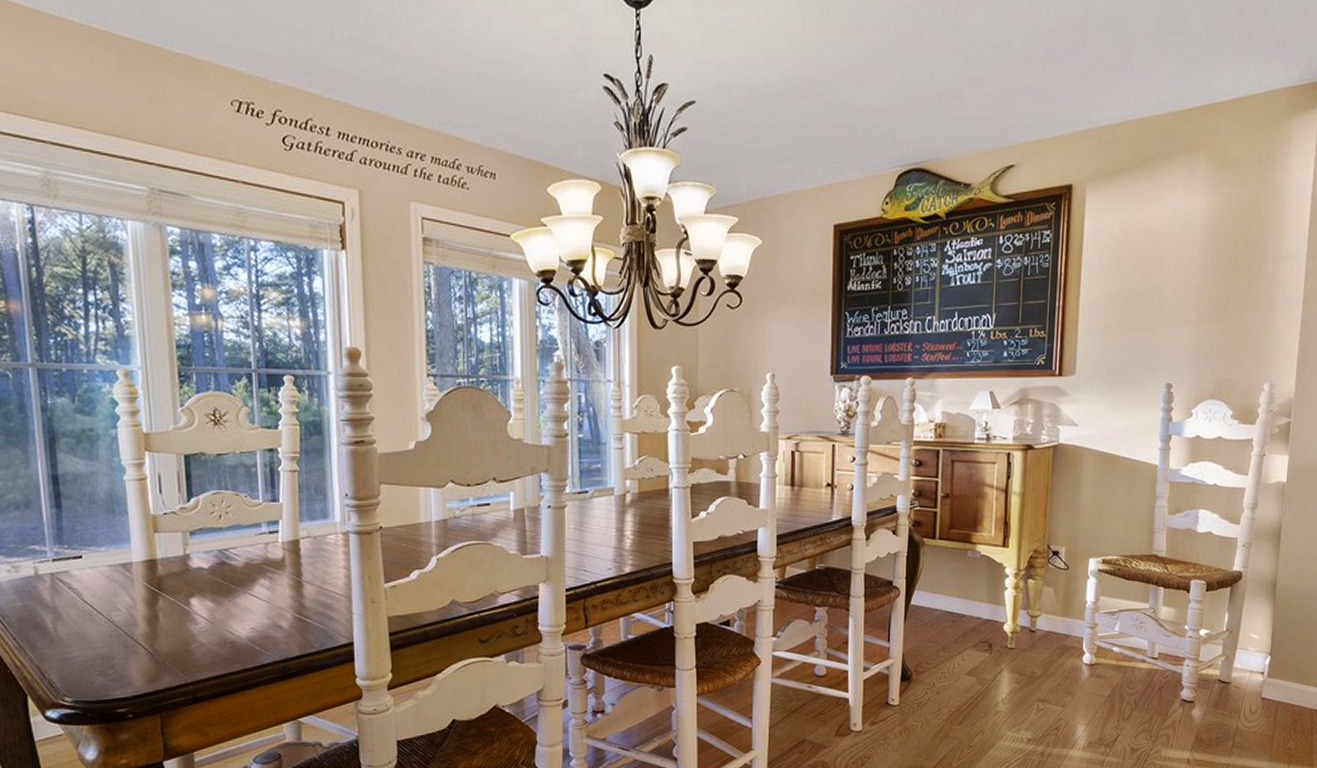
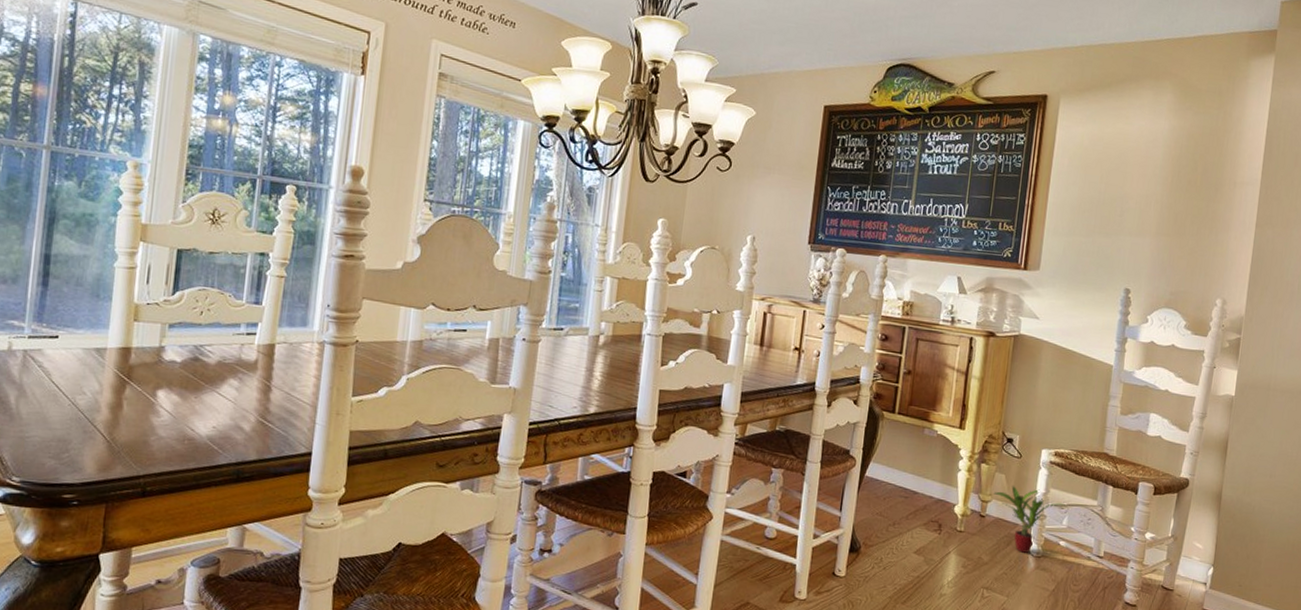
potted plant: none [1042,598,1119,663] -> present [993,486,1068,553]

